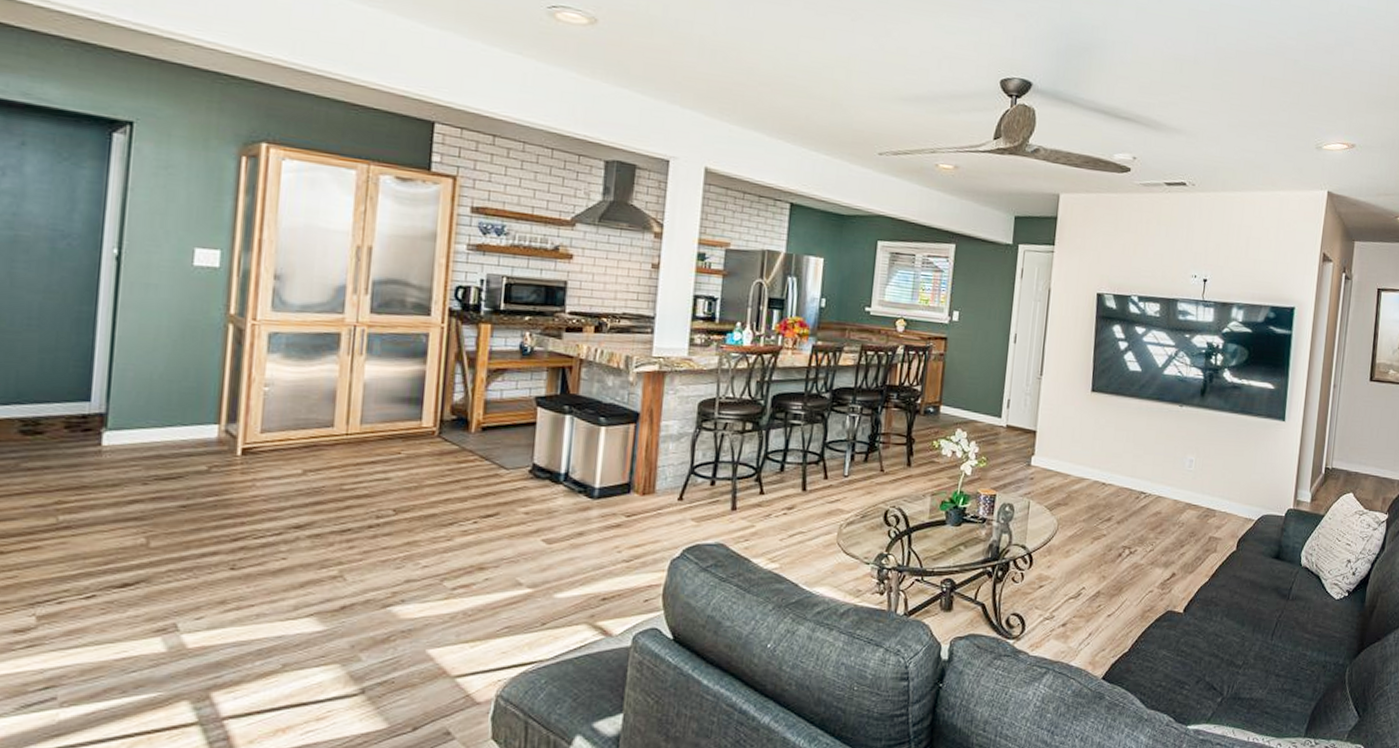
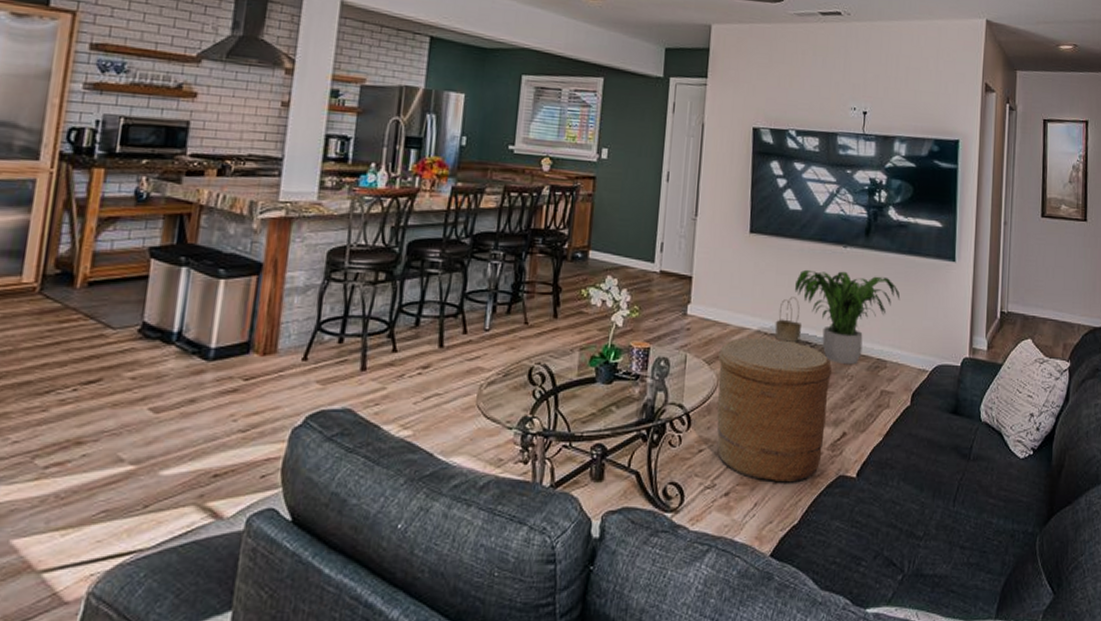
basket: none [1056,487,1165,616] -> present [716,337,832,483]
basket: none [1112,451,1137,493] -> present [775,297,801,344]
potted plant: none [1132,426,1231,514] -> present [795,269,901,365]

